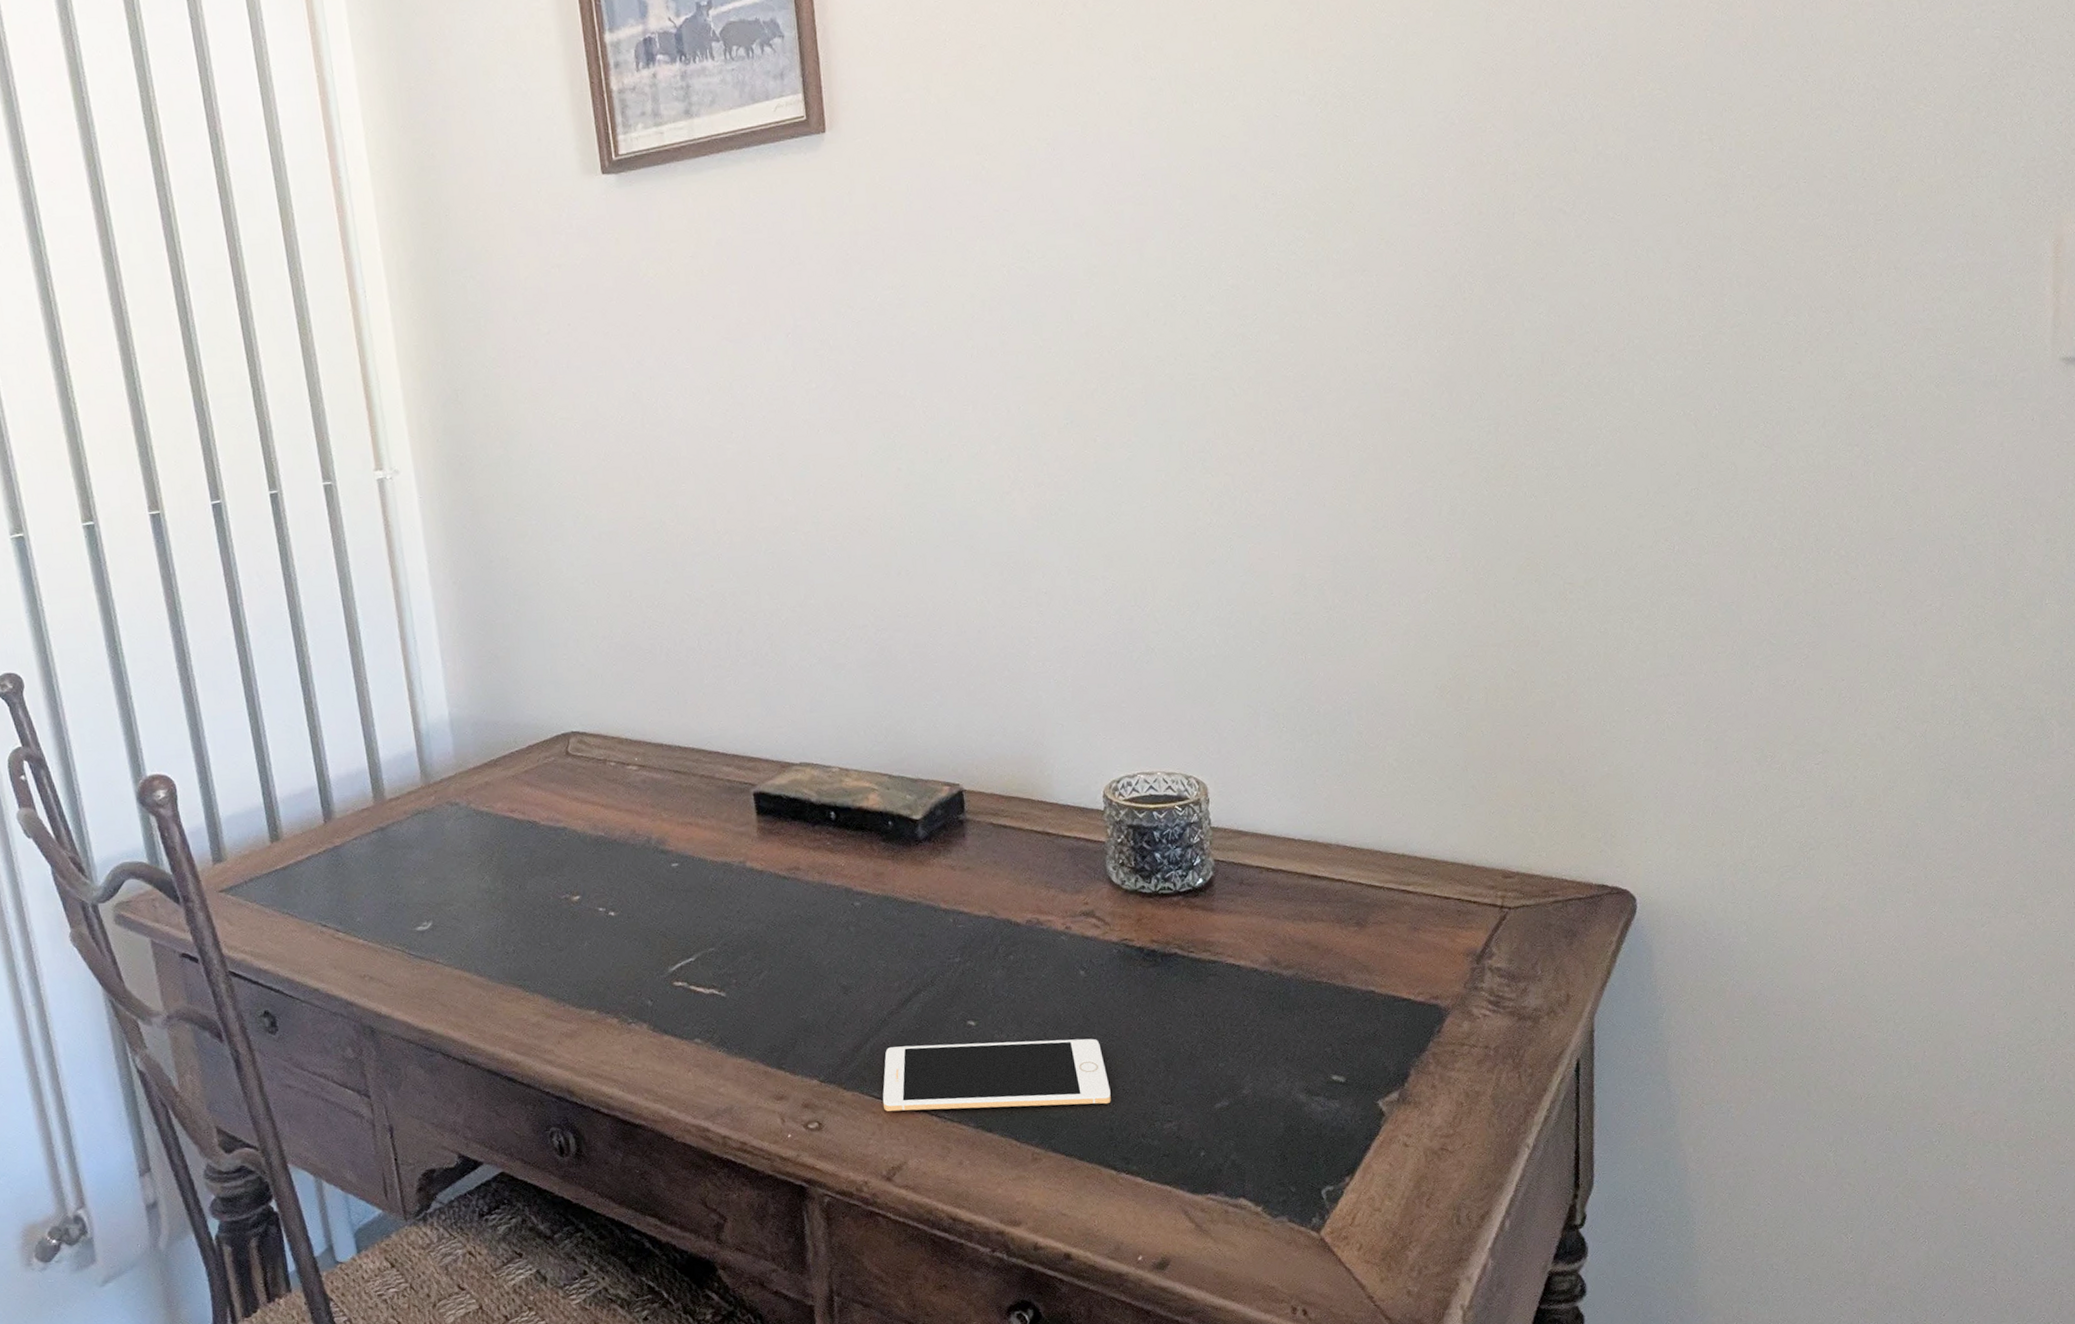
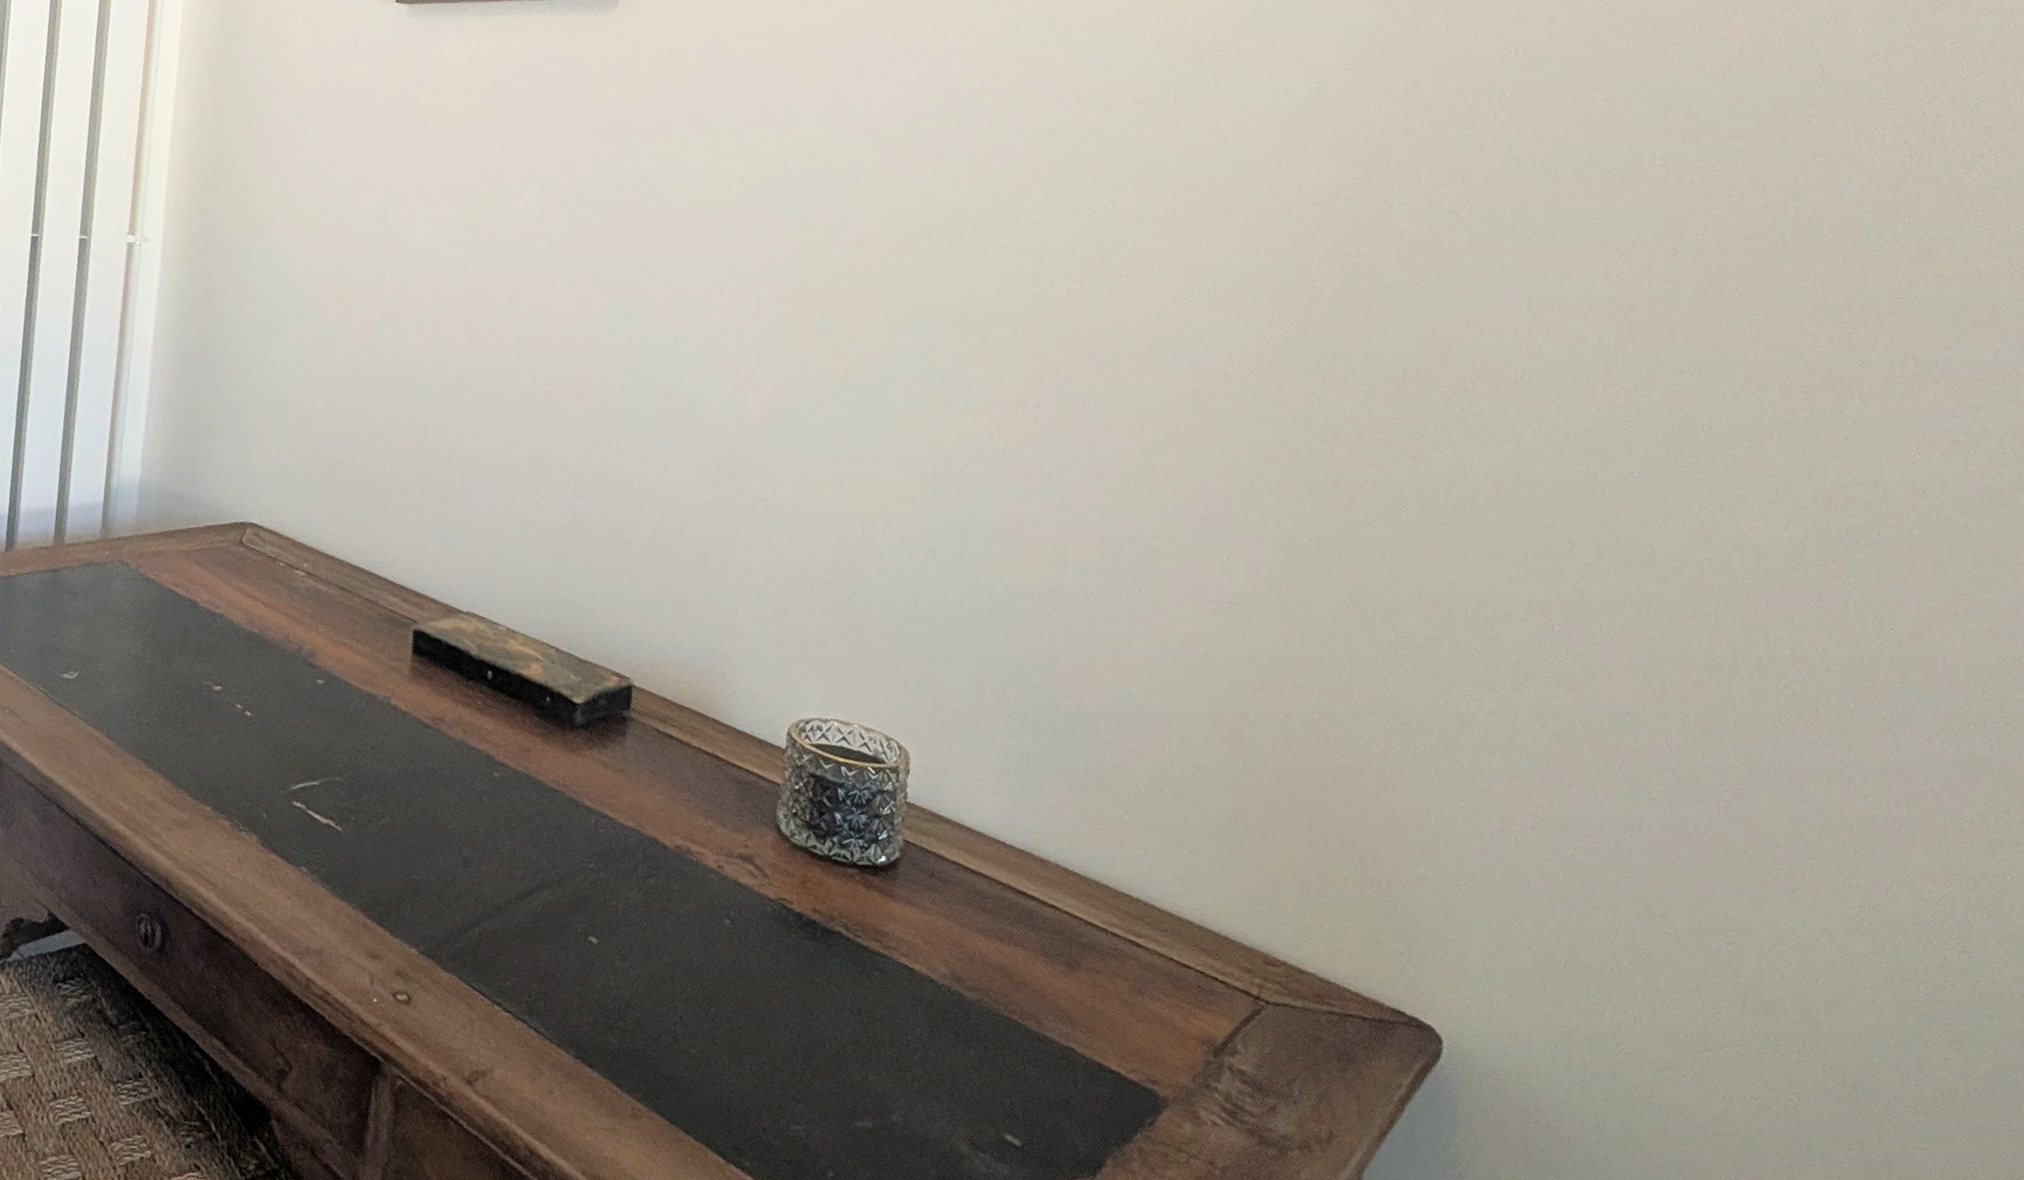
cell phone: present [882,1038,1111,1112] -> none [479,938,736,1080]

